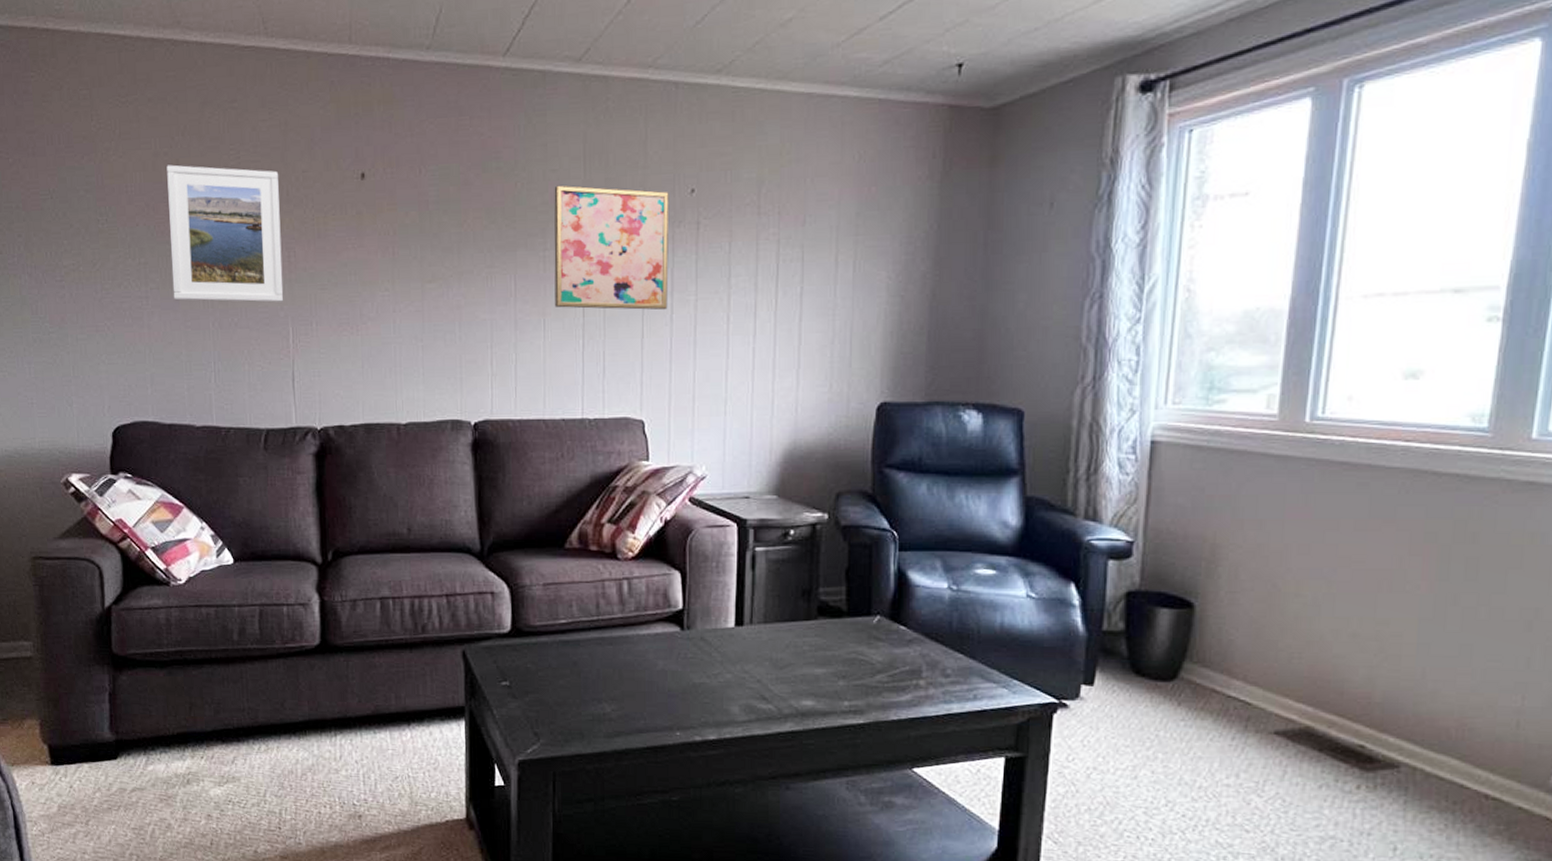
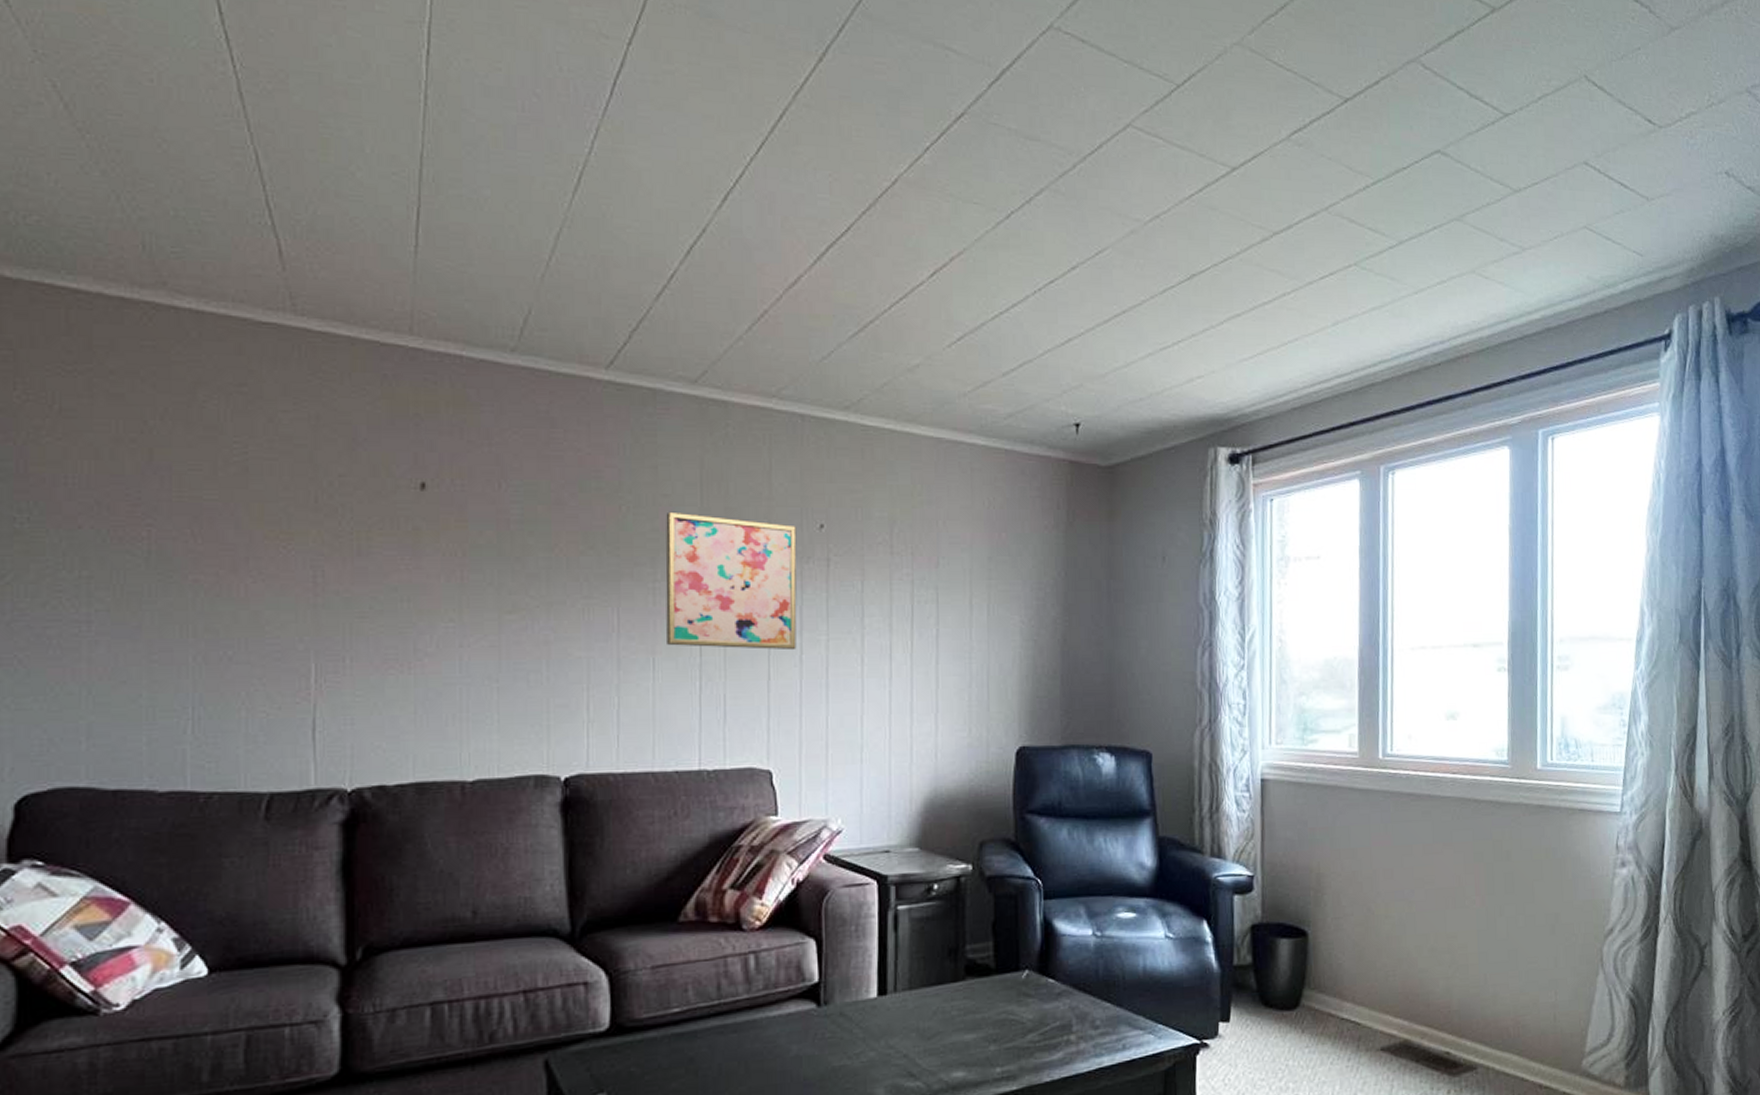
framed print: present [166,164,284,302] -> none [132,454,305,632]

